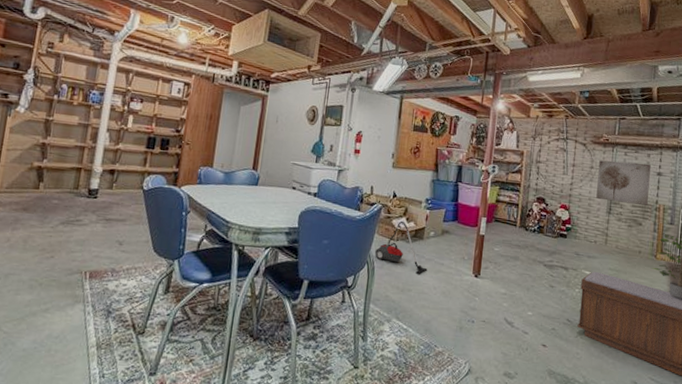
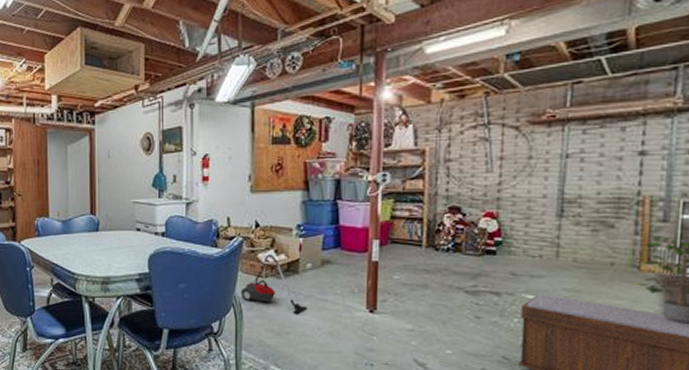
wall art: present [596,160,651,205] -> none [539,141,627,200]

